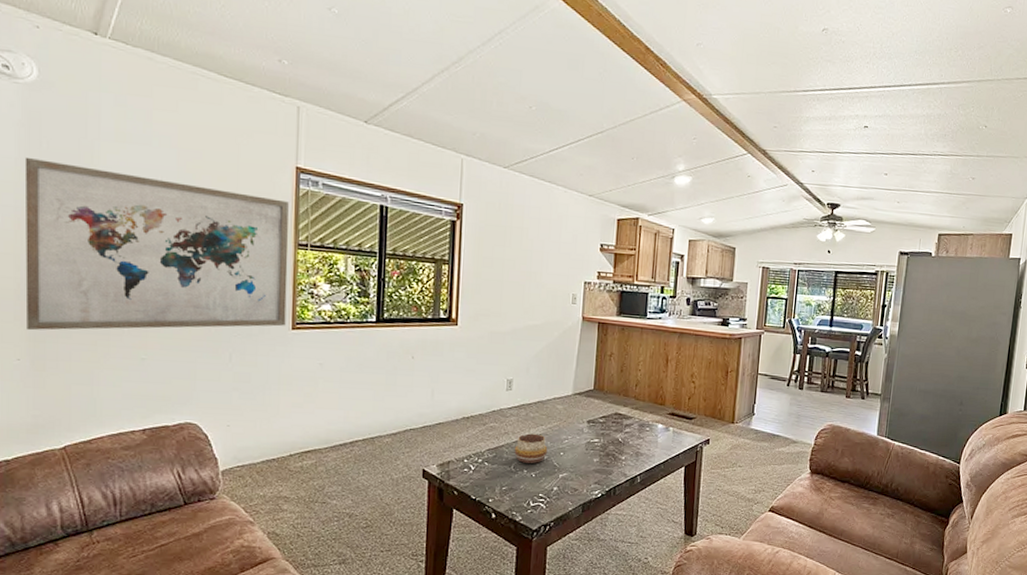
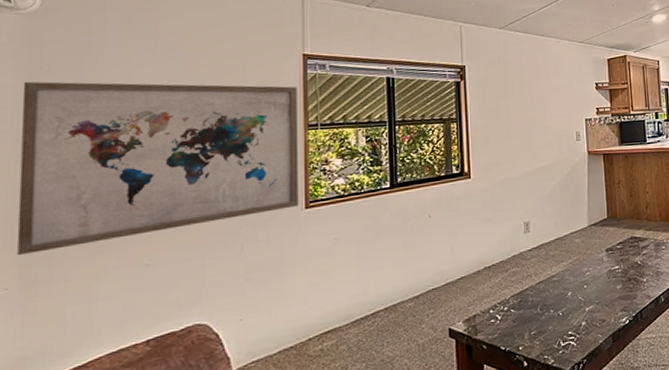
decorative bowl: present [514,433,548,463] -> none [539,271,572,303]

